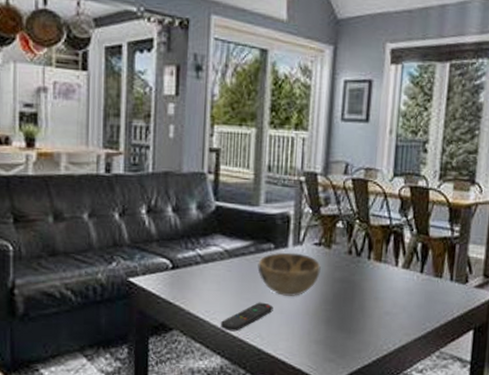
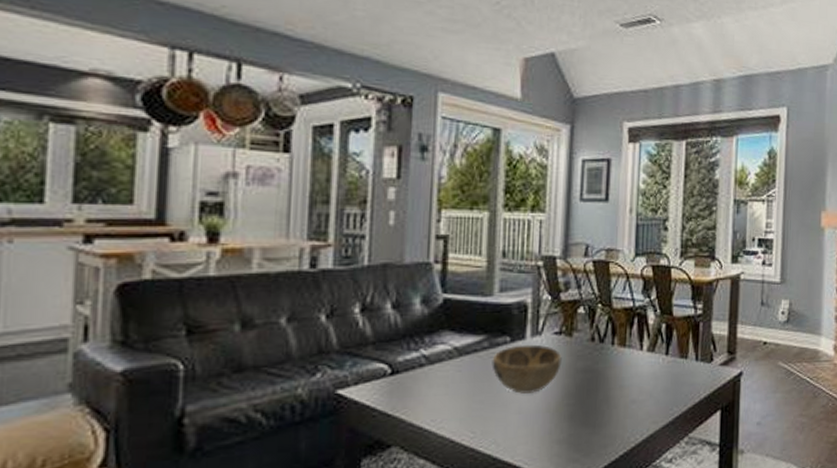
remote control: present [221,302,273,332] -> none [450,403,510,441]

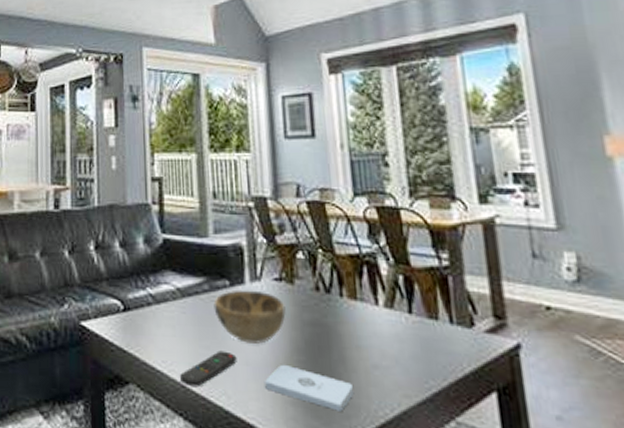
remote control: none [450,403,510,441] -> present [180,350,237,388]
notepad: none [533,408,613,443] -> present [264,364,354,411]

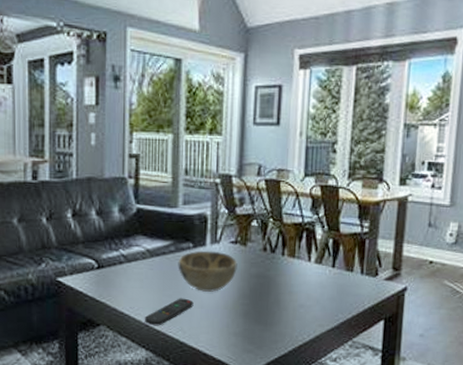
notepad: present [264,364,354,411] -> none [213,306,283,338]

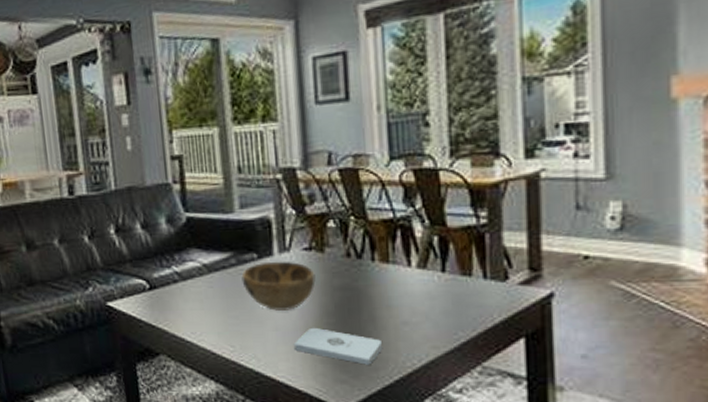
remote control: present [145,298,194,326] -> none [210,319,266,354]
notepad: none [213,306,283,338] -> present [293,327,383,365]

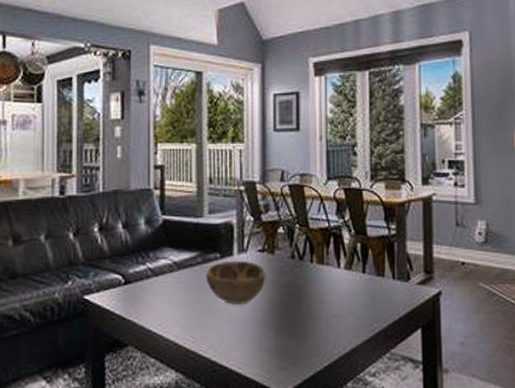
notepad: present [293,327,383,365] -> none [245,319,317,353]

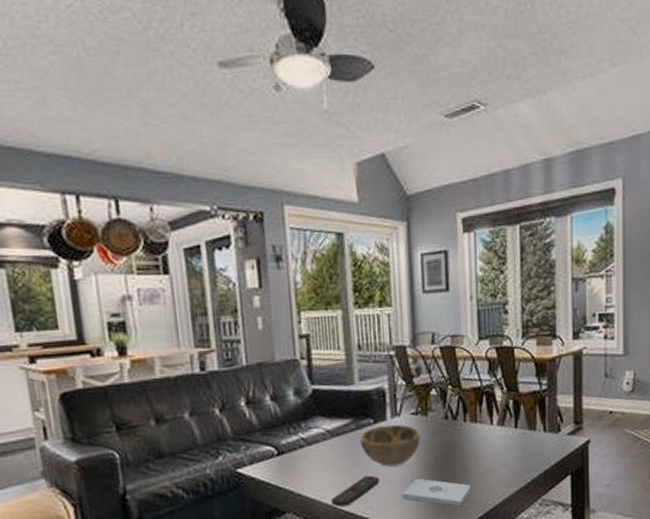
remote control: none [174,312,223,344] -> present [332,475,380,507]
notepad: none [245,319,317,353] -> present [402,478,472,506]

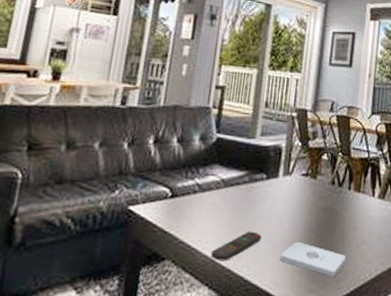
decorative bowl: present [359,424,421,467] -> none [250,182,307,226]

